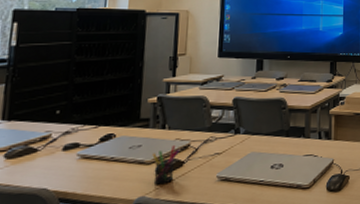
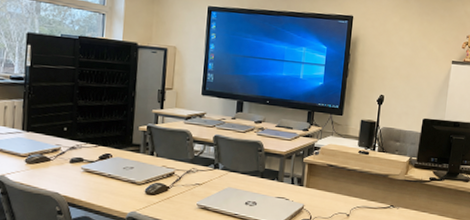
pen holder: present [152,144,179,185] -> none [142,170,165,204]

